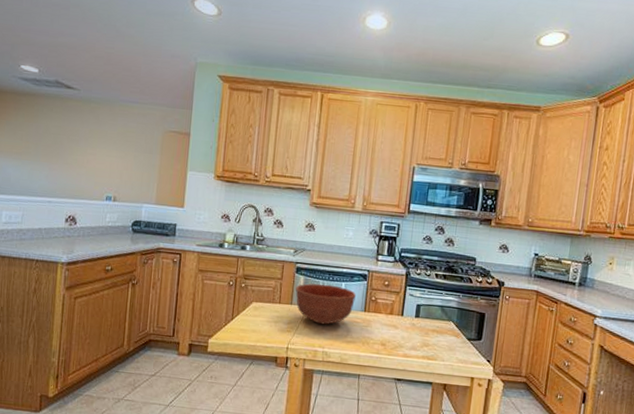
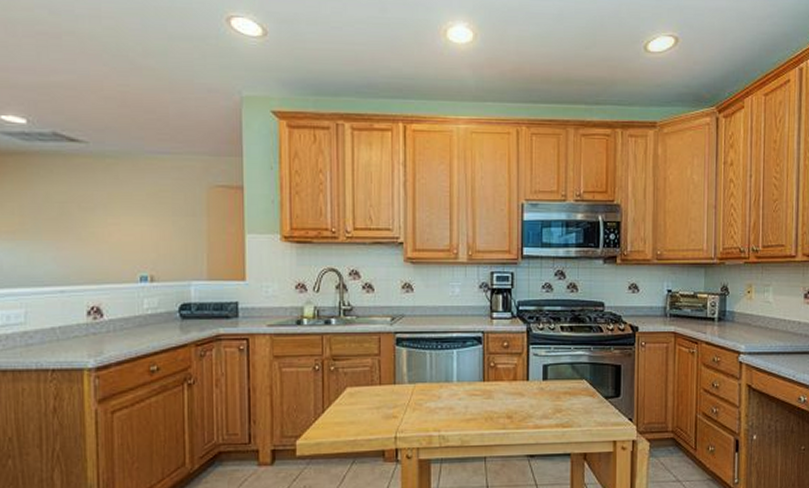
bowl: present [295,283,356,325] -> none [398,354,471,404]

